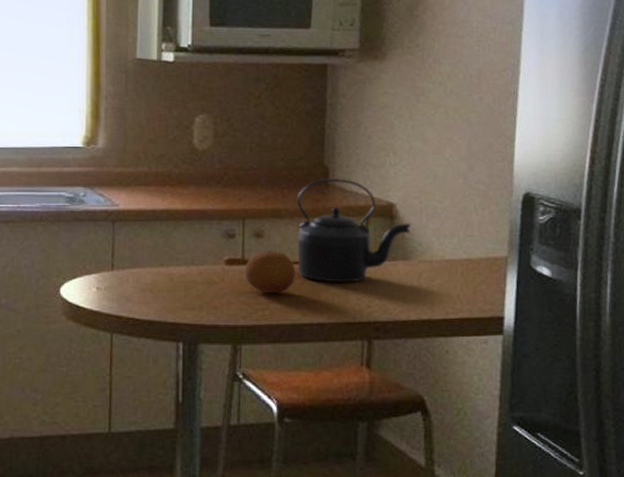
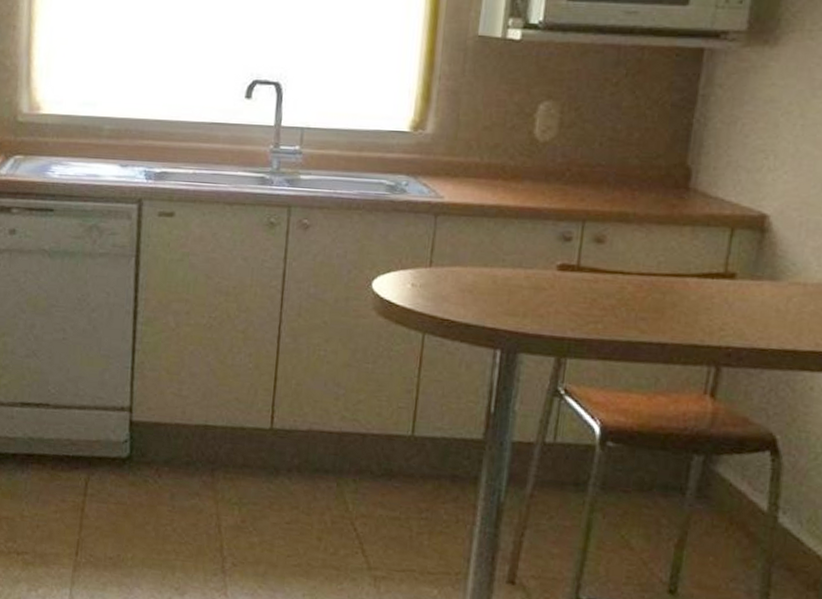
fruit: present [245,250,296,293] -> none [578,257,639,306]
kettle: present [297,179,412,283] -> none [641,181,786,301]

